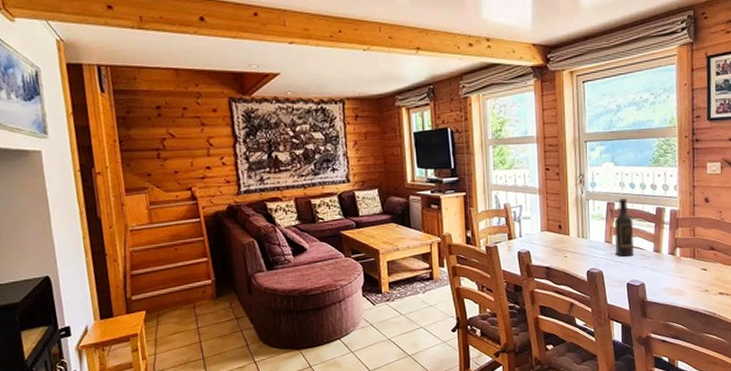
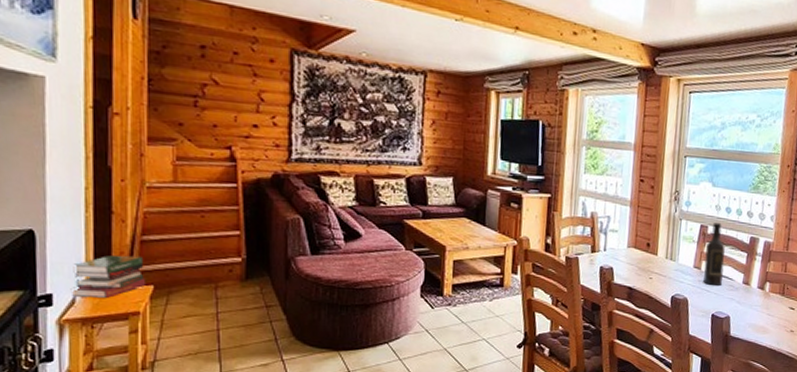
books: none [82,288,140,327] -> present [70,254,146,299]

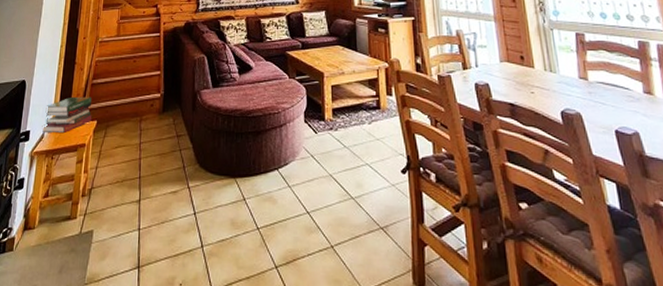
wine bottle: present [703,223,725,287] -> none [587,30,618,98]

